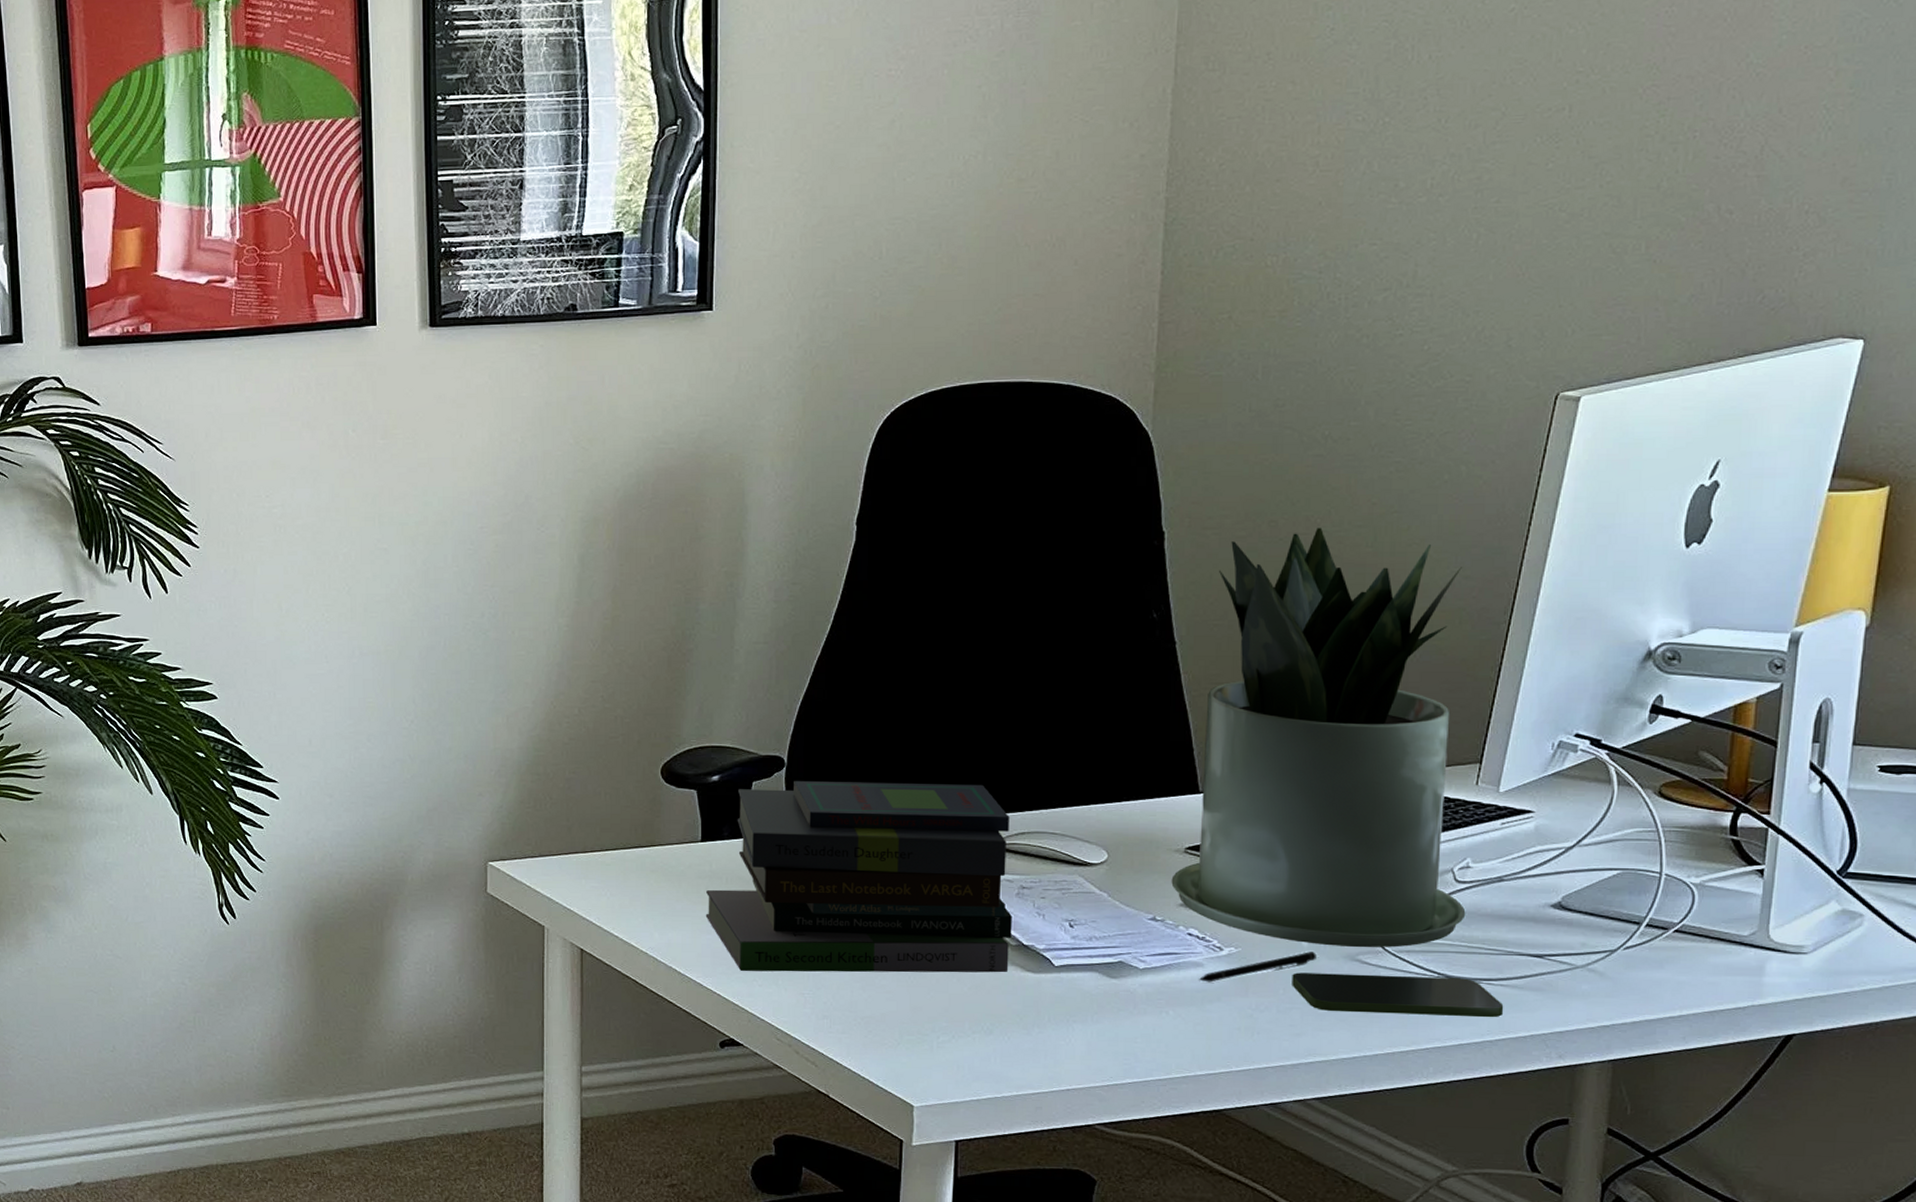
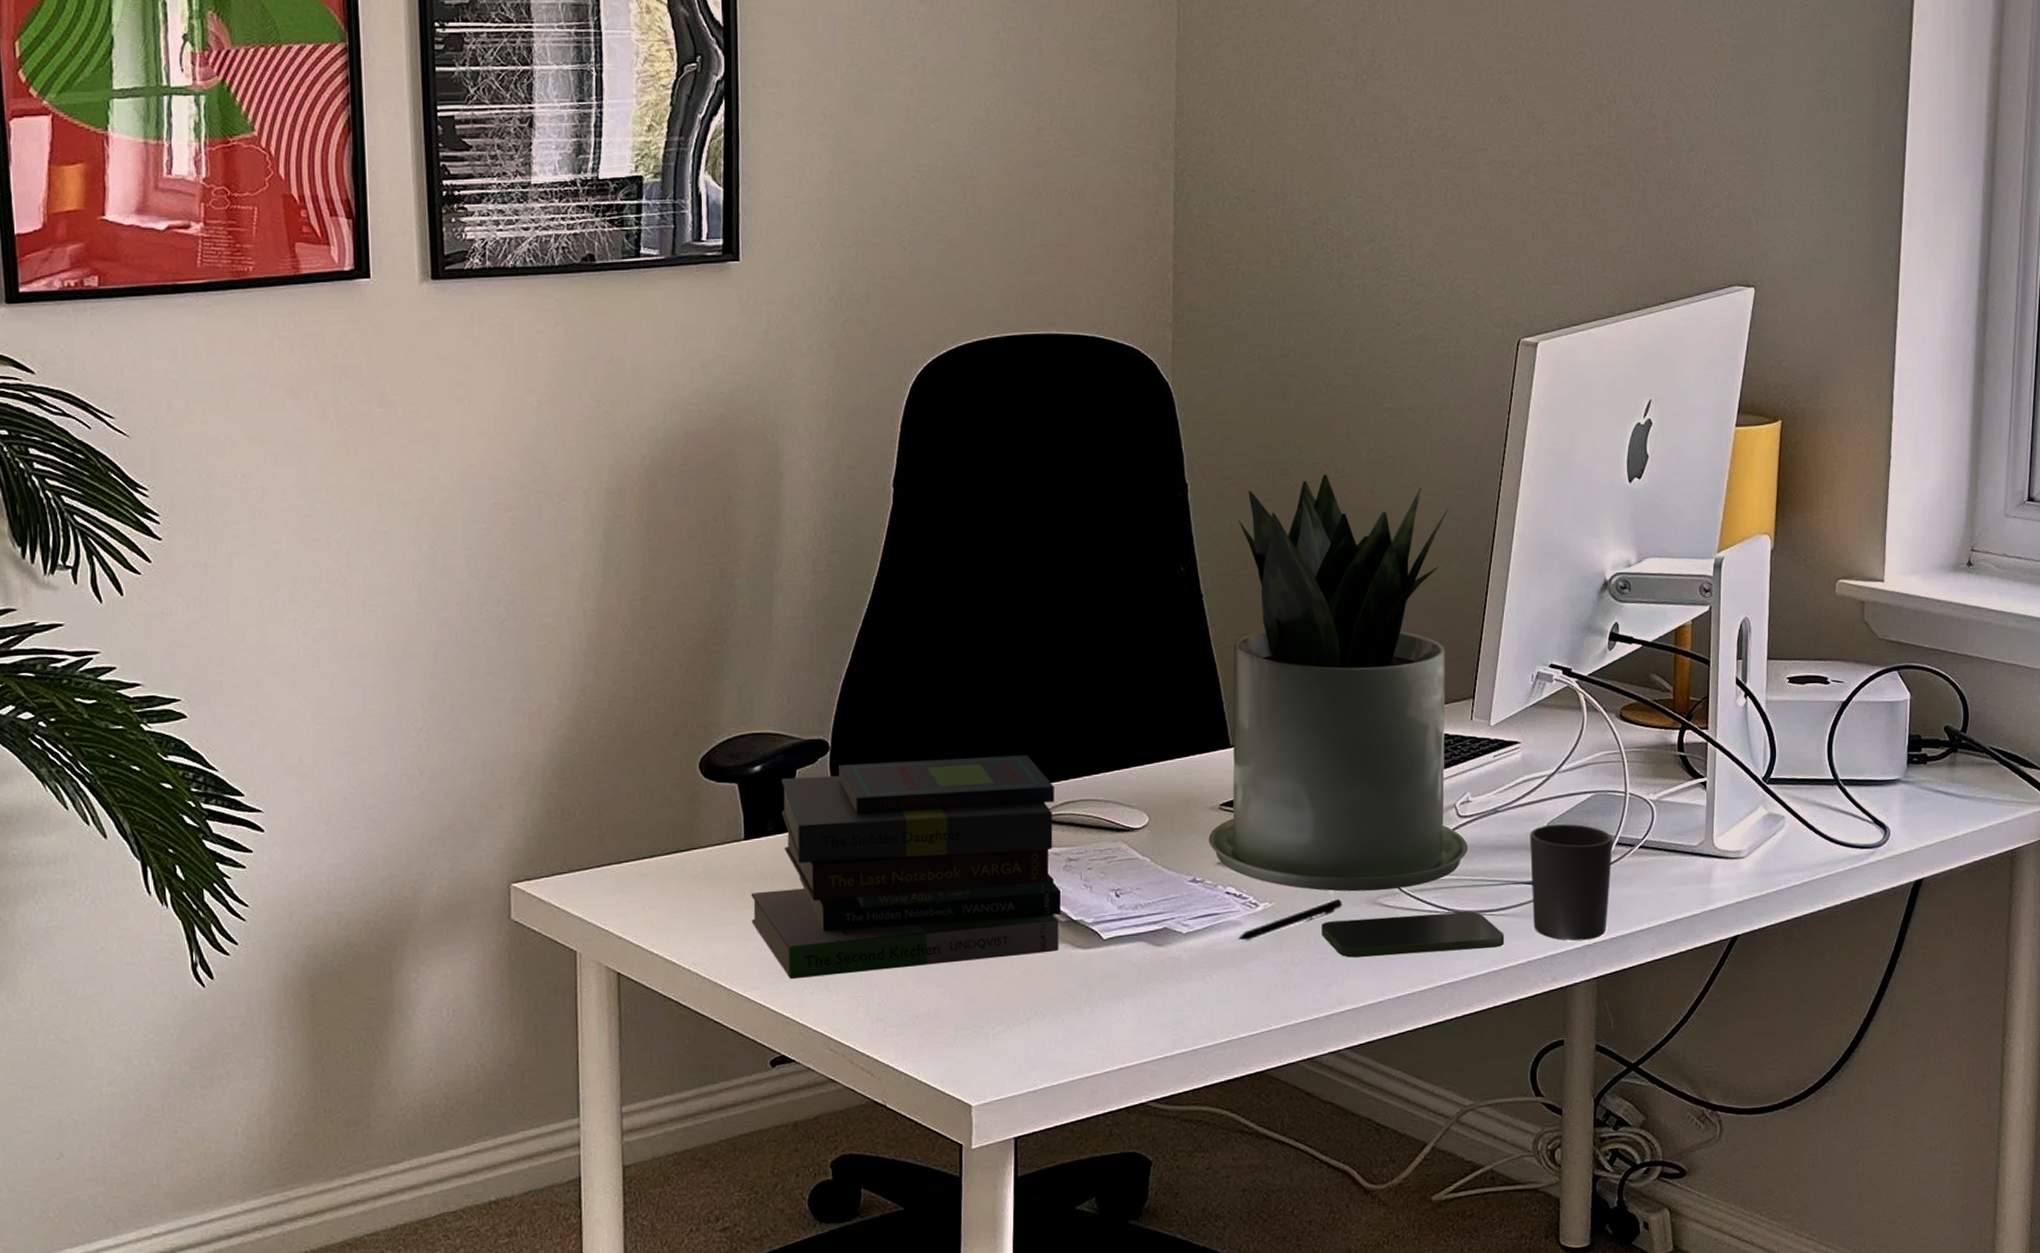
mug: none [1538,898,1643,1022] -> present [1530,823,1614,942]

